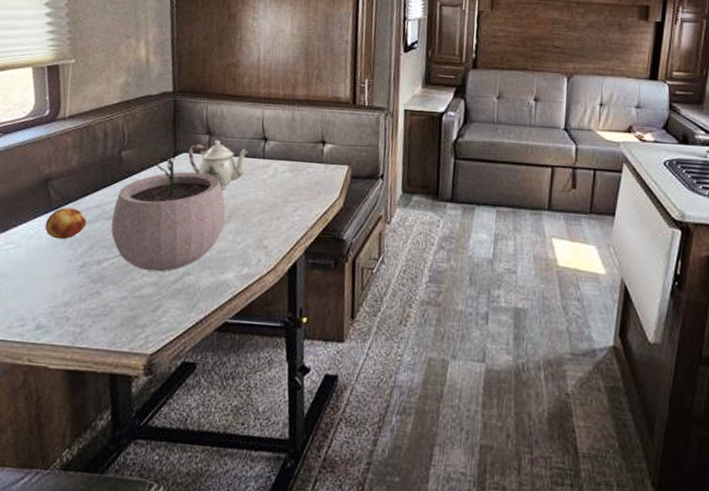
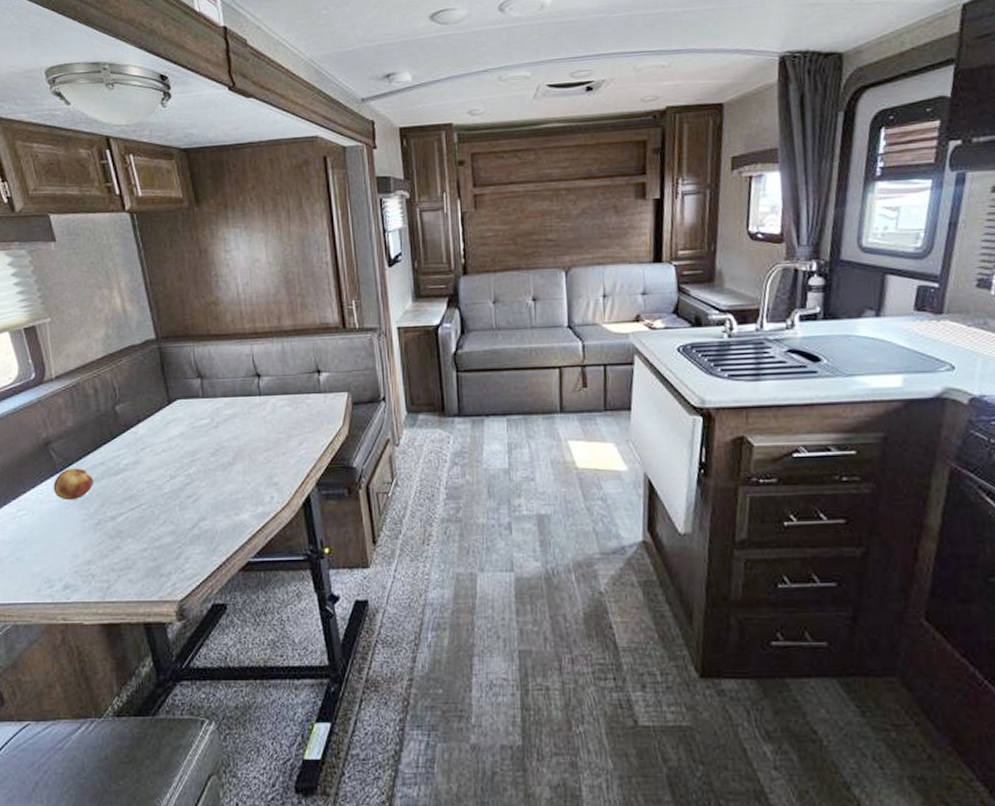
plant pot: present [110,150,226,272] -> none [118,397,232,521]
teapot: present [188,140,248,190] -> none [183,382,243,433]

